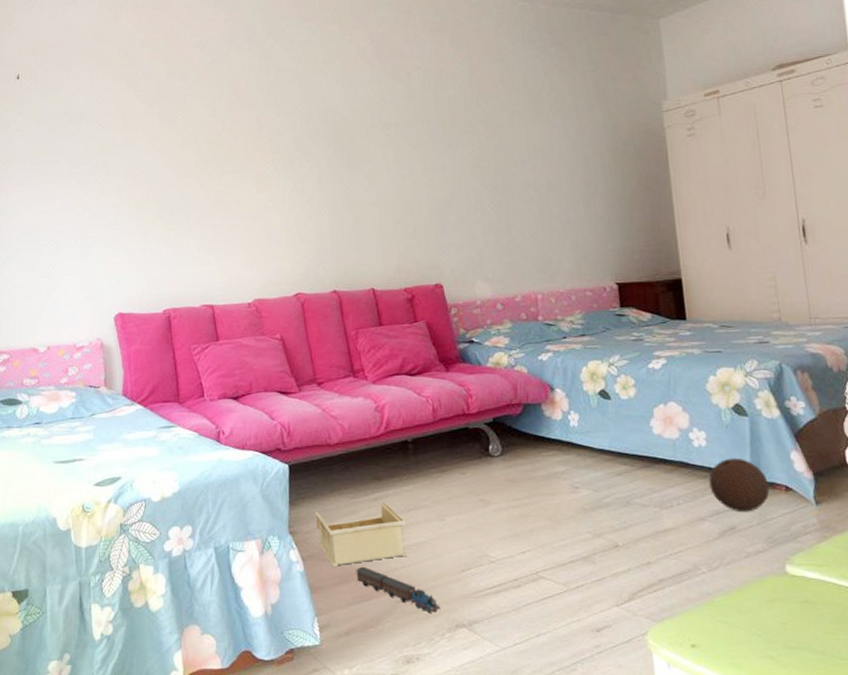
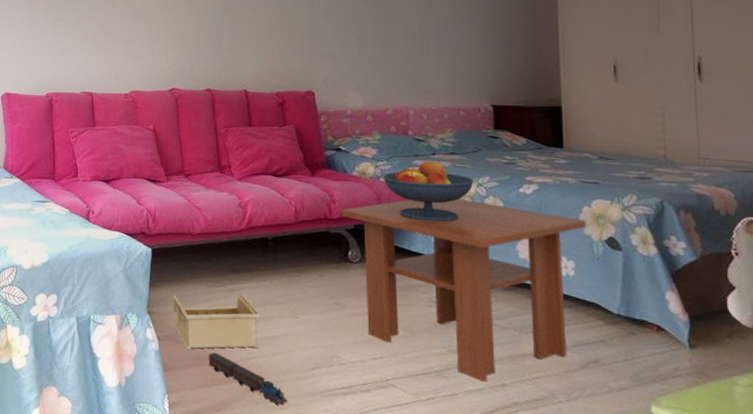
coffee table: none [479,380,714,562] -> present [342,198,587,382]
fruit bowl: none [516,345,606,407] -> present [382,161,474,222]
ball: present [709,457,770,513] -> none [574,290,639,347]

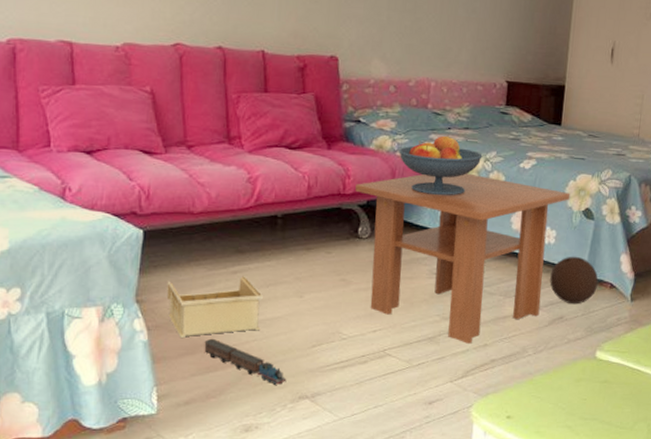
ball: none [574,290,639,347] -> present [550,256,598,305]

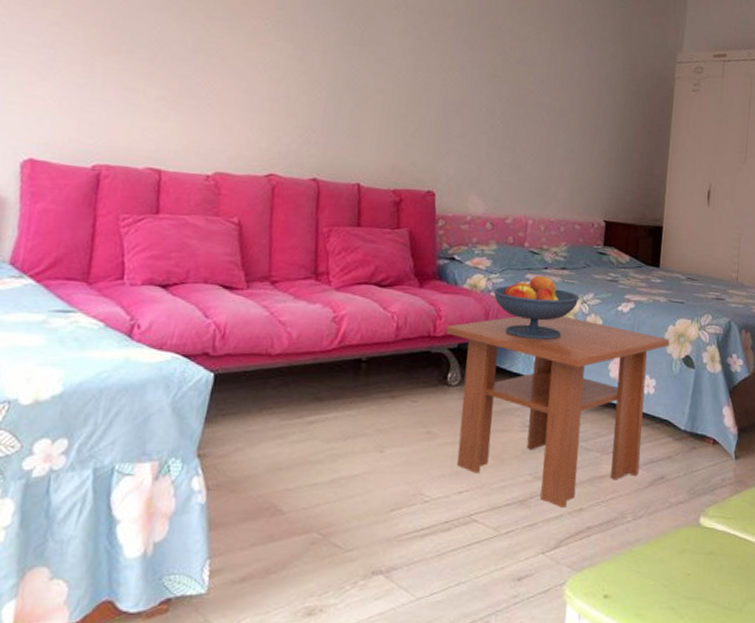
storage bin: present [166,275,263,338] -> none [232,426,340,499]
toy train: present [204,338,287,385] -> none [269,500,360,557]
ball: present [550,256,598,305] -> none [649,408,700,463]

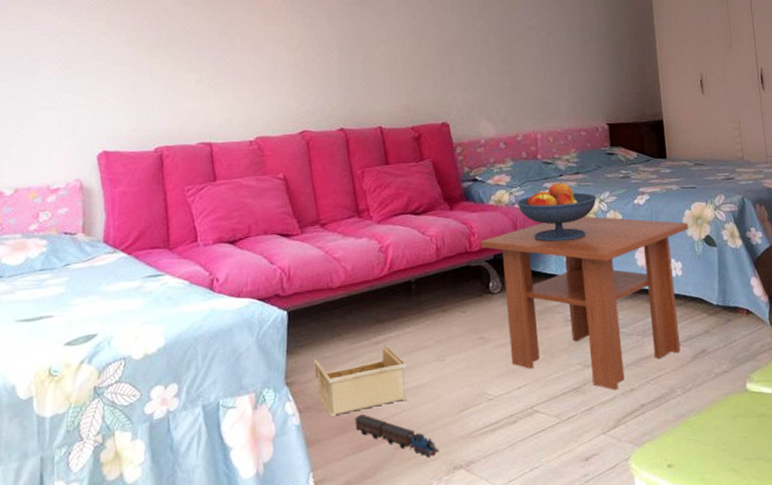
storage bin: none [232,426,340,499] -> present [314,344,408,417]
toy train: none [269,500,360,557] -> present [355,413,439,457]

